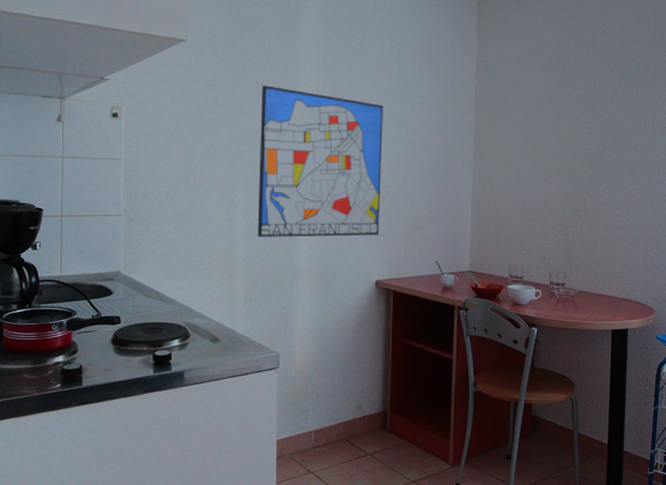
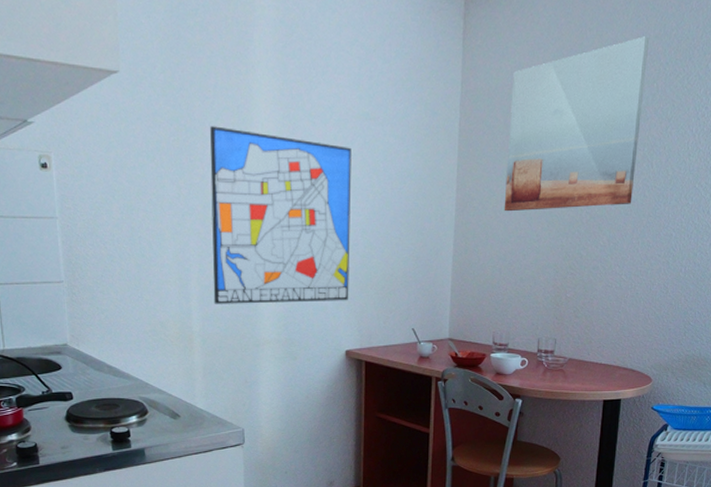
wall art: none [515,22,632,161] -> present [504,36,650,212]

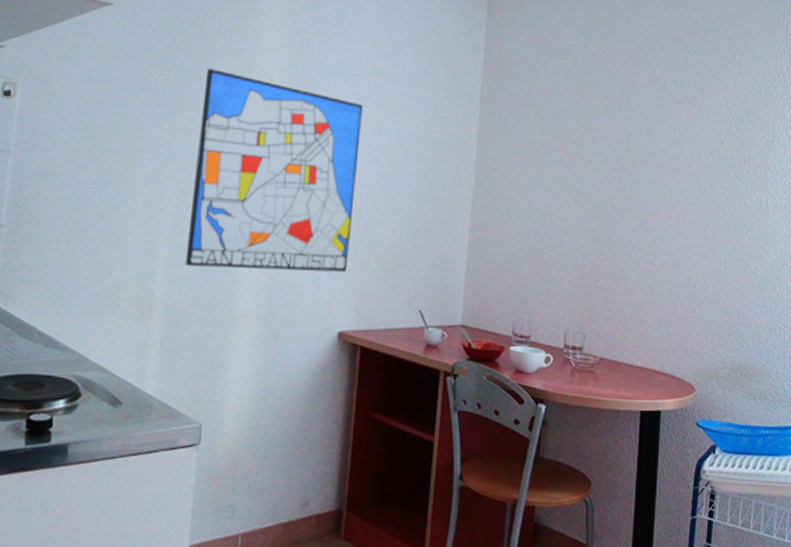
wall art: present [504,36,650,212] -> none [527,24,676,189]

